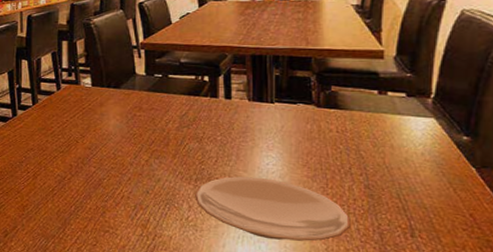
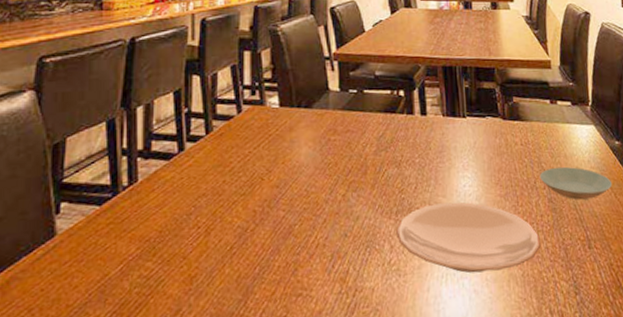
saucer: none [356,156,452,191] -> present [539,166,613,200]

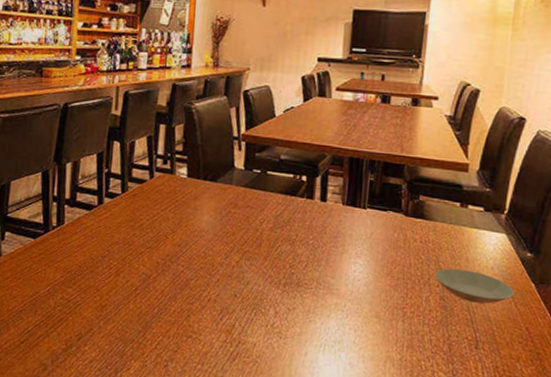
saucer: present [396,201,541,274] -> none [282,282,425,351]

